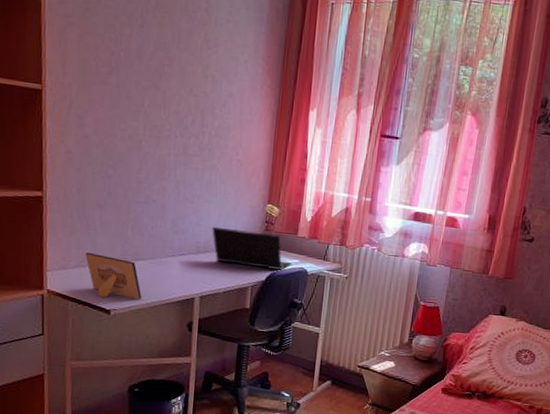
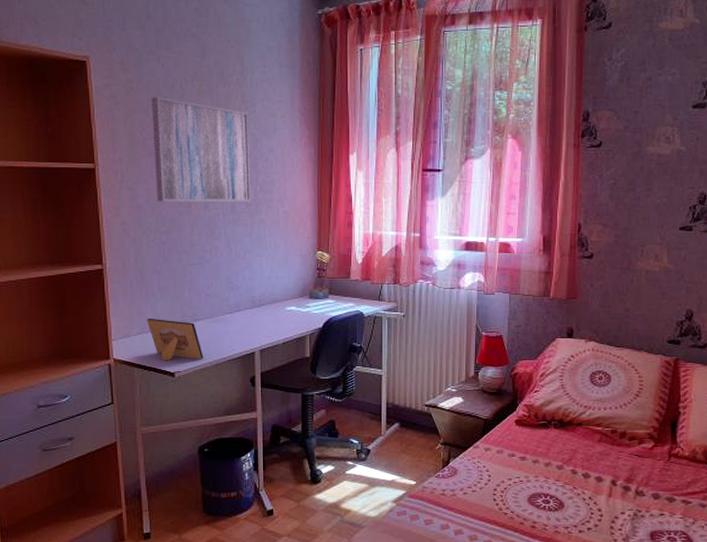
wall art: none [106,22,210,145] -> present [151,97,251,202]
laptop: present [212,226,291,270] -> none [266,279,347,316]

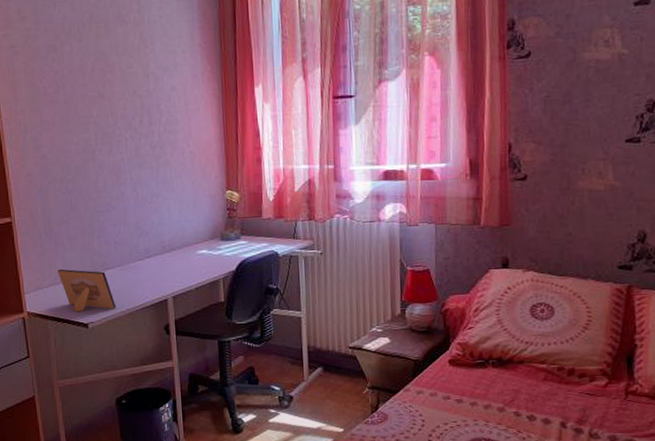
wall art: present [151,97,251,202] -> none [50,43,155,150]

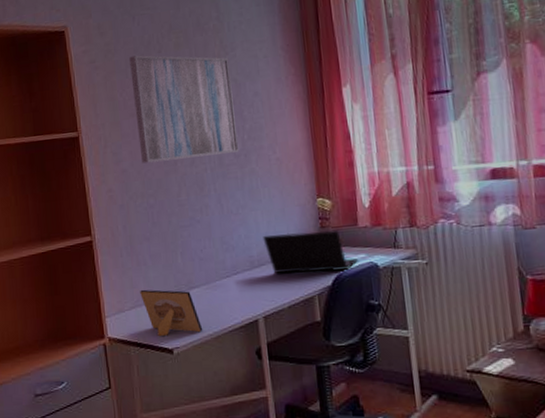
wall art: none [50,43,155,150] -> present [129,55,239,164]
laptop: none [175,220,260,259] -> present [263,229,358,274]

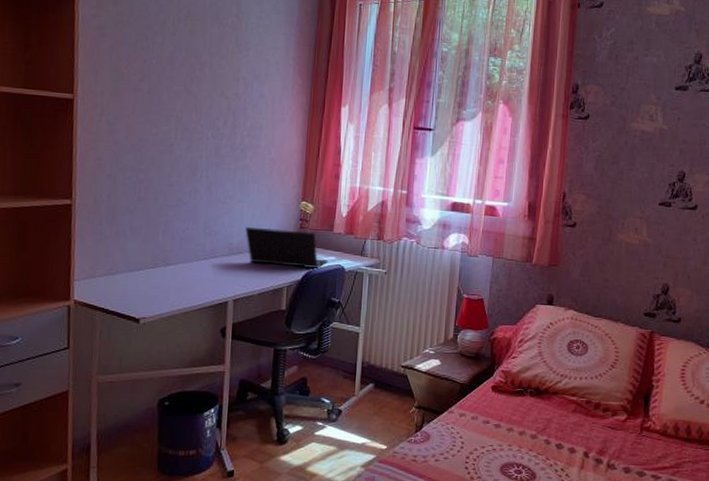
wall art: present [129,55,239,164] -> none [137,32,241,146]
picture frame: present [140,289,203,336] -> none [114,259,173,307]

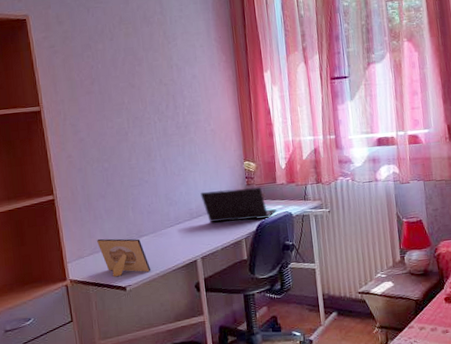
picture frame: none [114,259,173,307] -> present [97,238,151,277]

